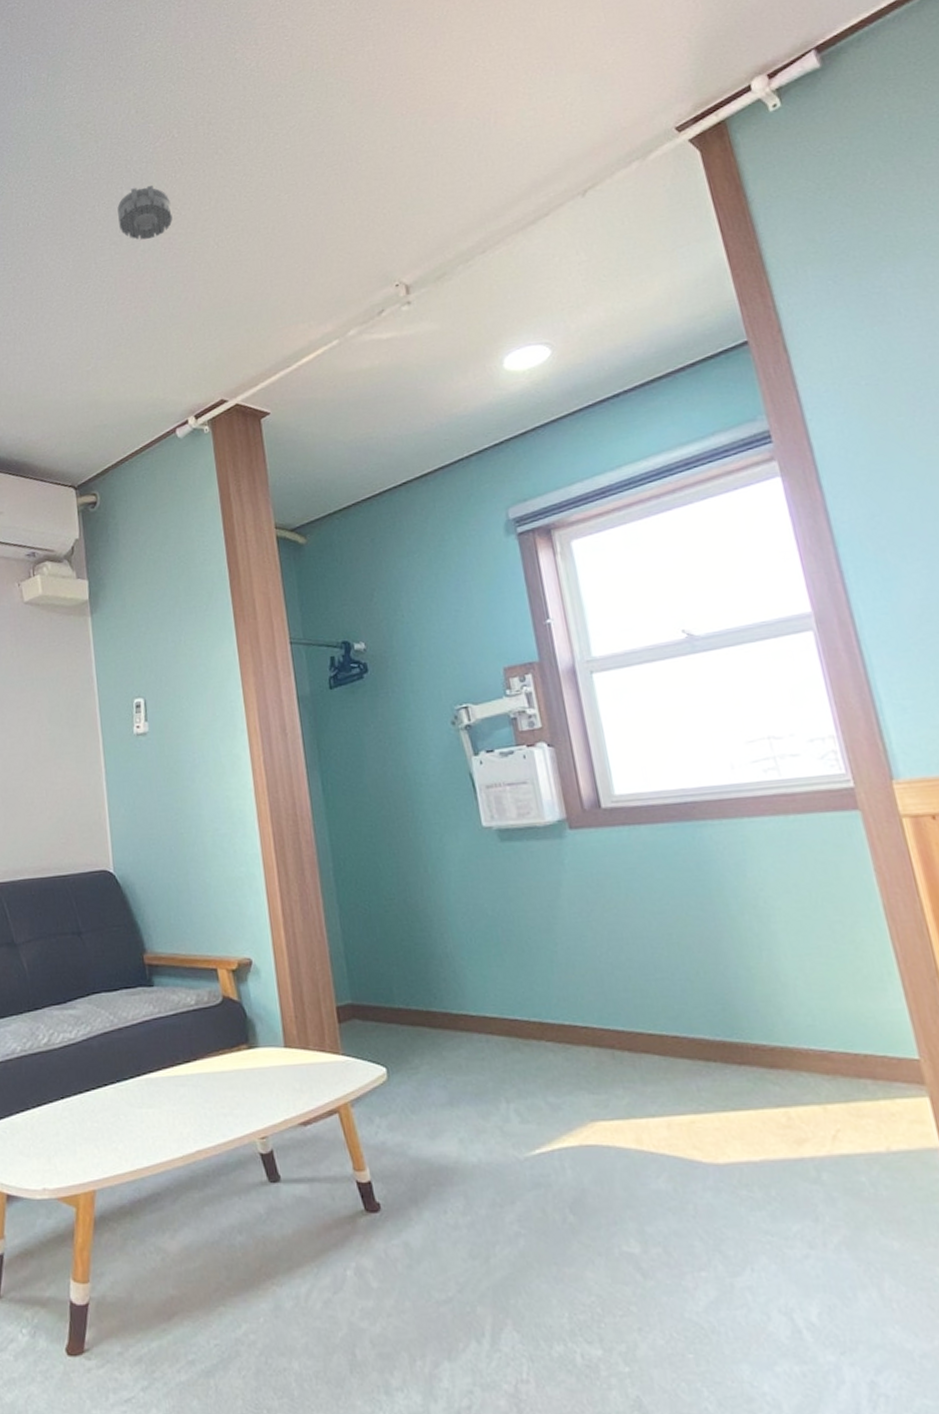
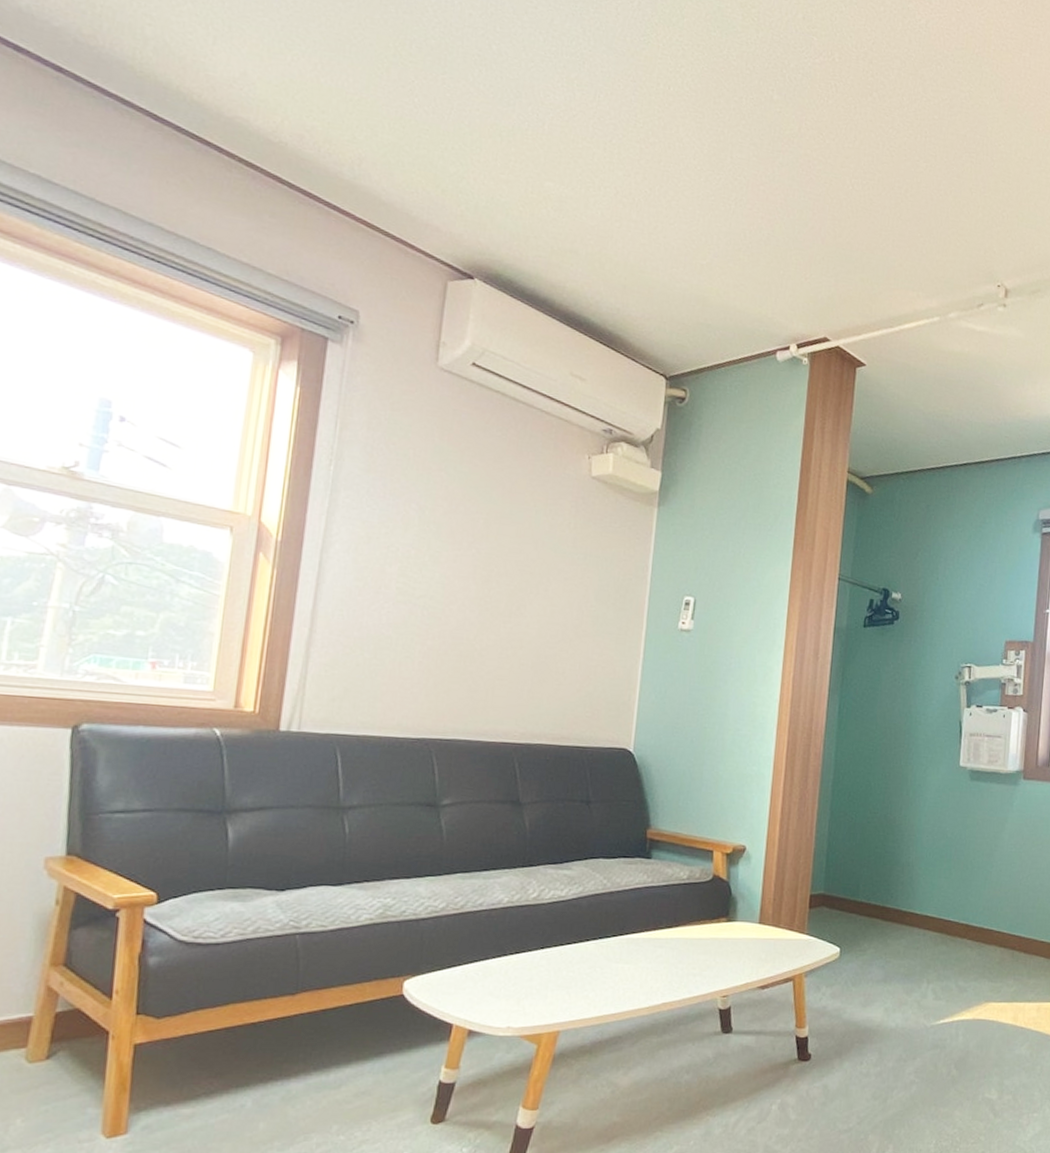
smoke detector: present [117,185,173,240] -> none [763,95,818,155]

